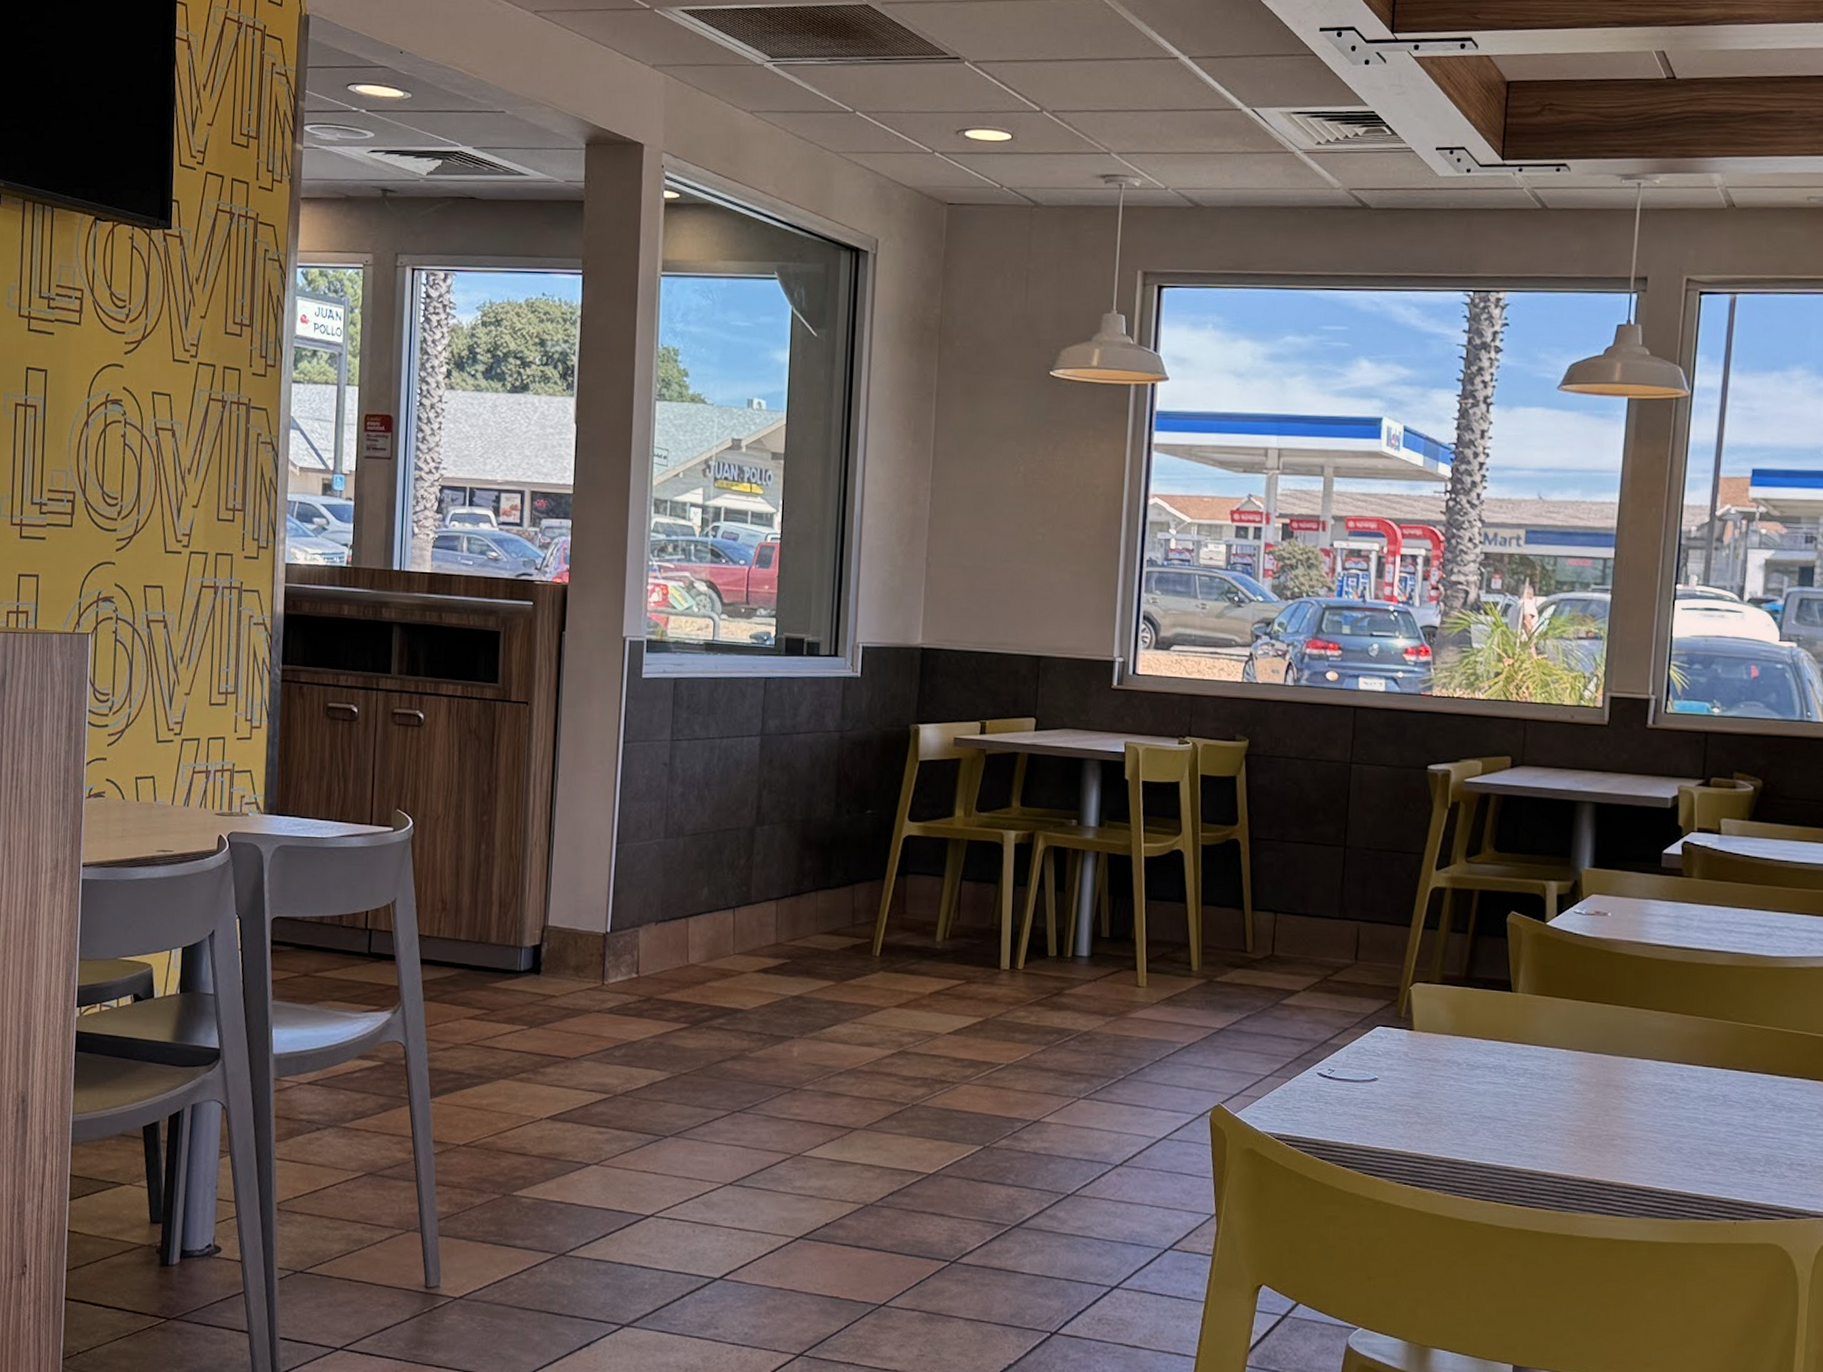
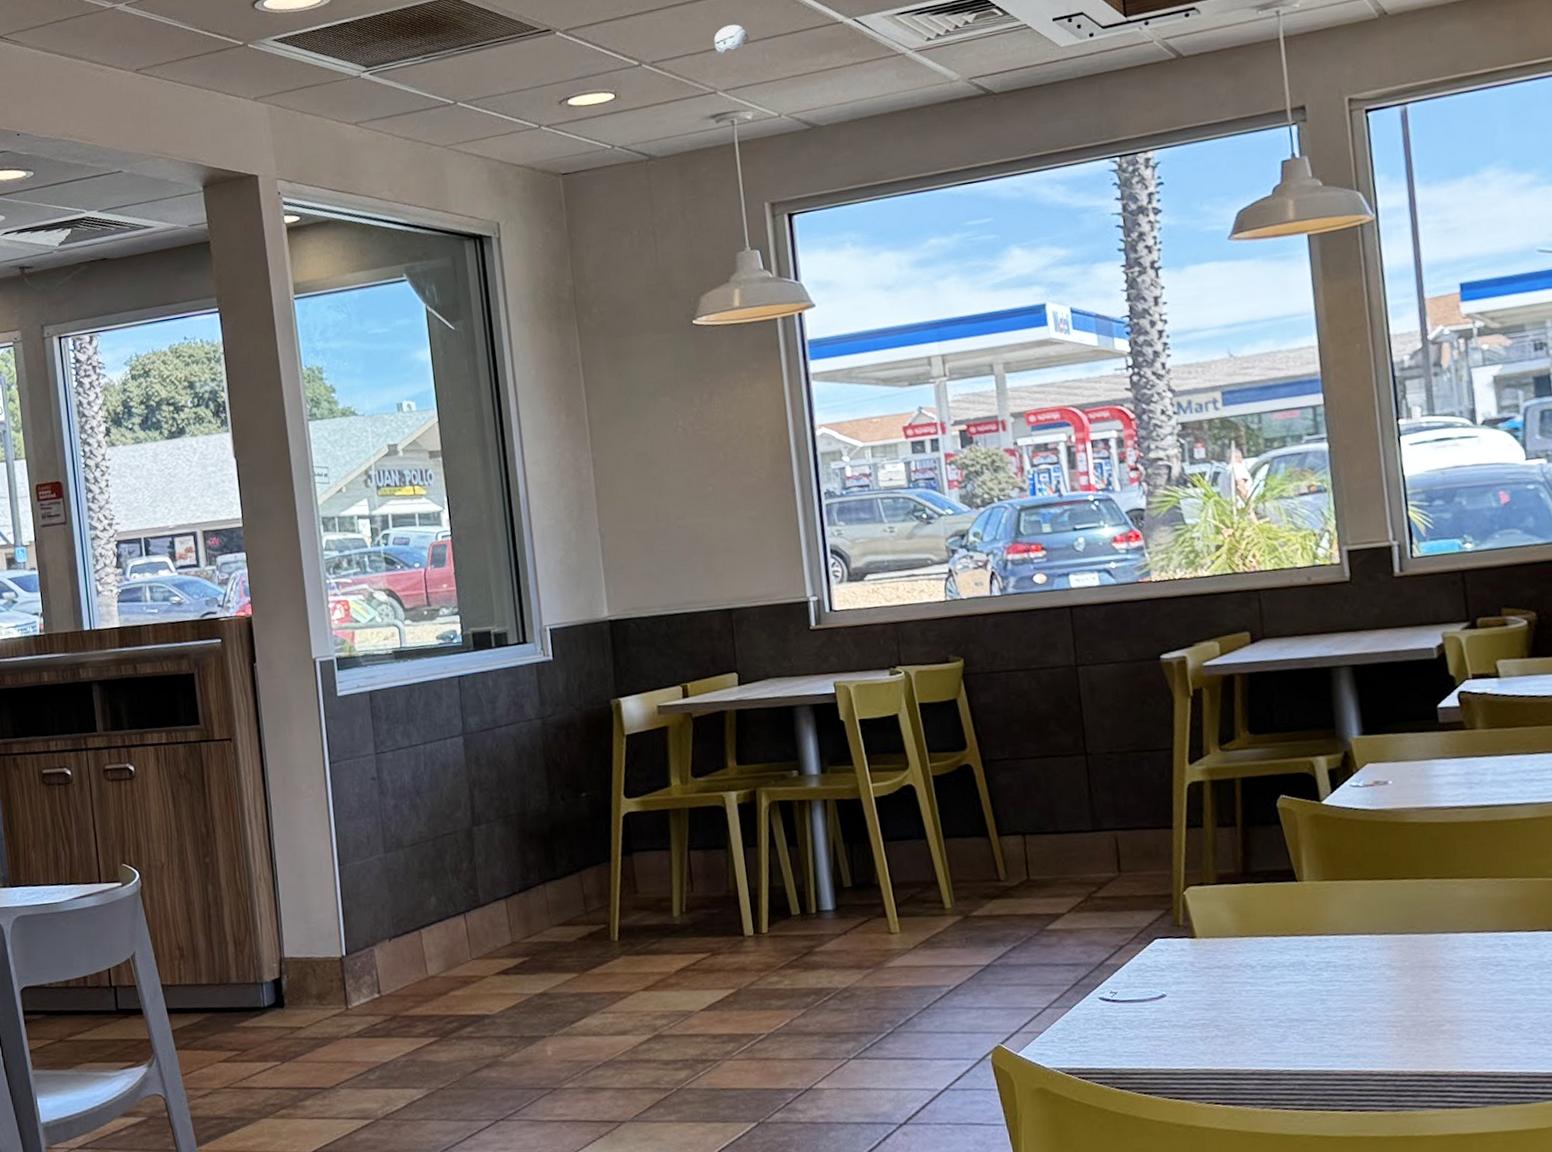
smoke detector: none [1116,90,1151,119] -> present [714,24,750,56]

